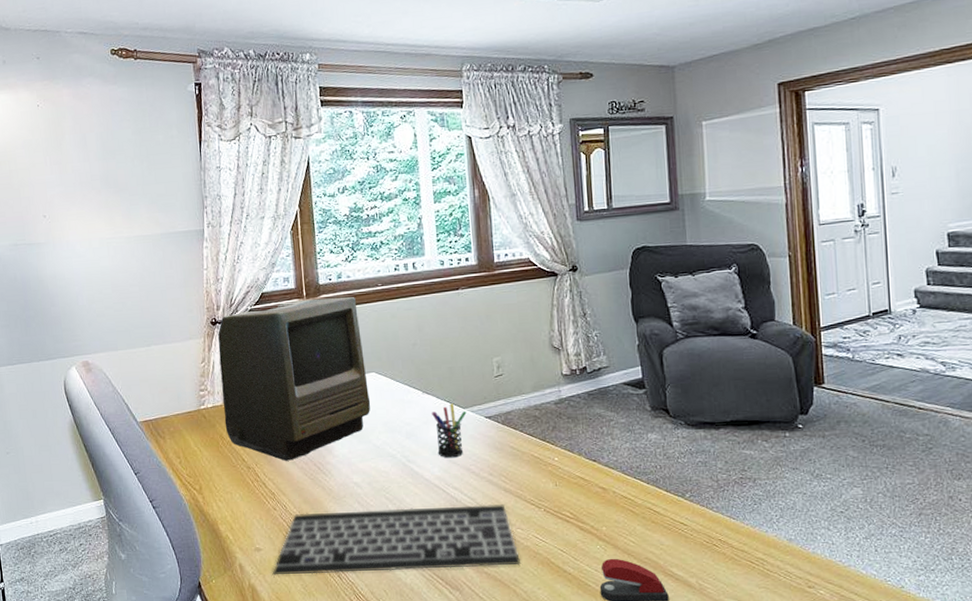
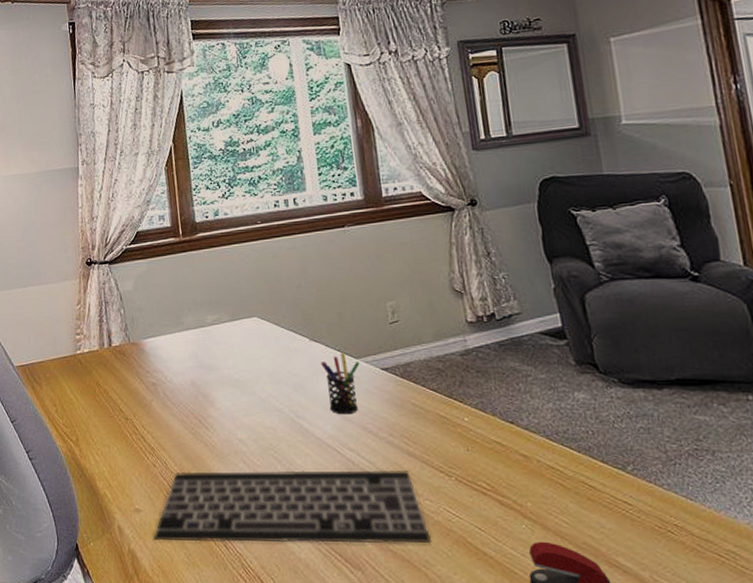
computer: present [218,296,371,461] -> none [93,234,254,412]

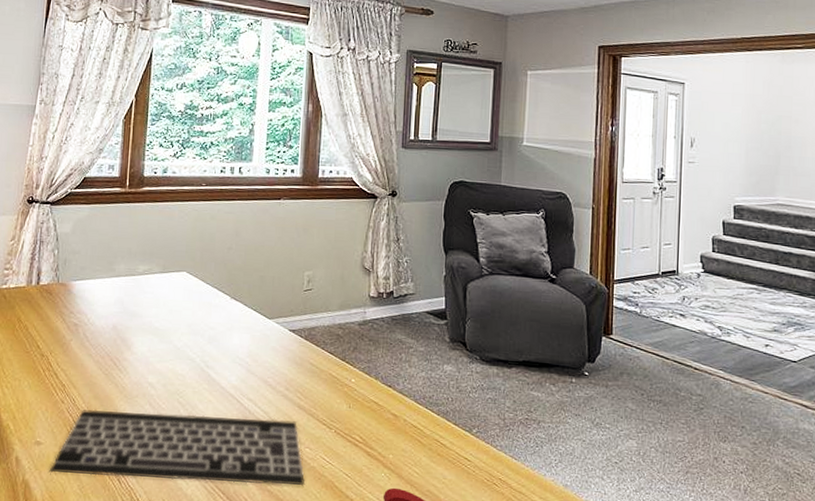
pen holder: present [321,353,360,415] -> none [237,312,272,368]

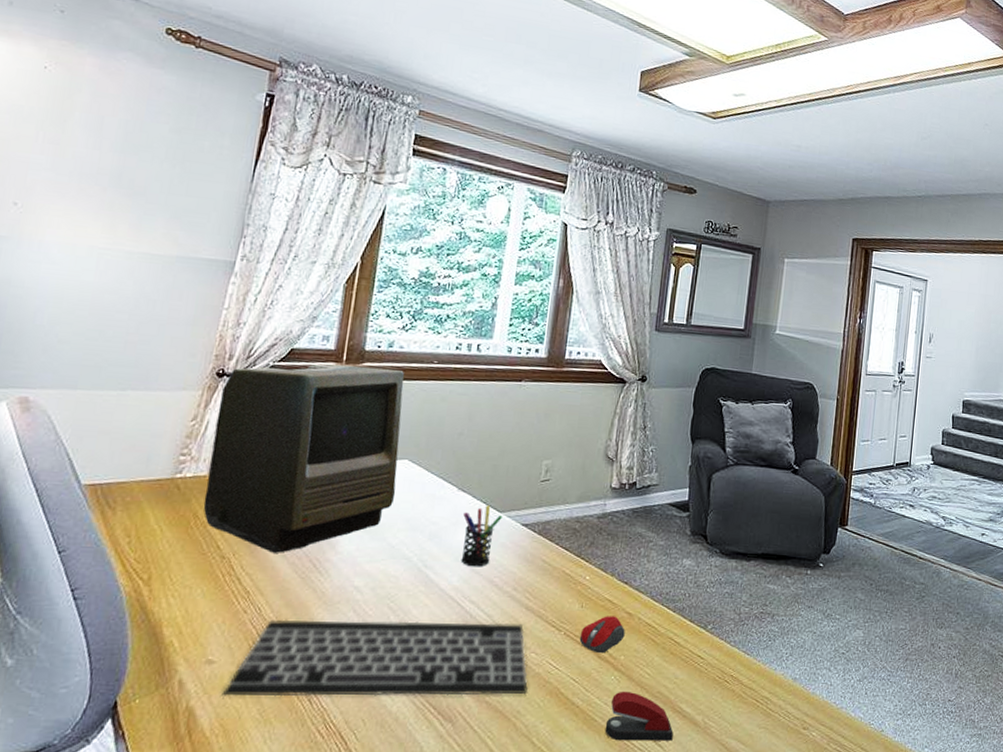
computer: none [24,189,179,353] -> present [203,363,404,553]
pen holder: none [237,312,272,368] -> present [461,505,503,567]
computer mouse: none [349,416,392,452] -> present [579,616,625,654]

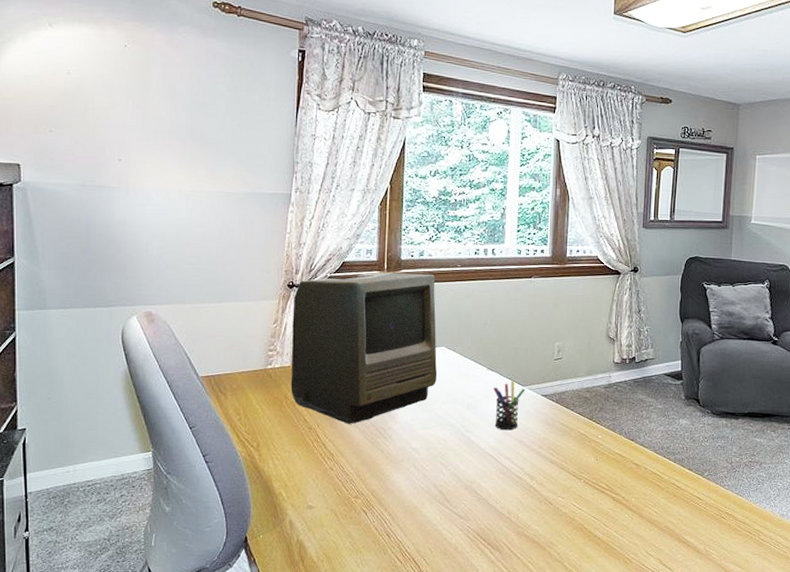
keyboard: present [221,619,528,697] -> none [322,474,557,532]
computer mouse: present [579,616,625,654] -> none [596,467,634,497]
stapler: present [605,691,673,741] -> none [623,526,680,565]

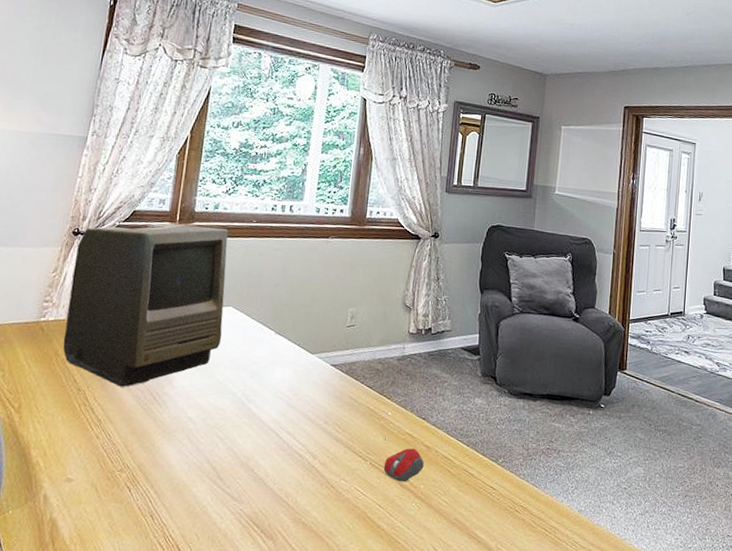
pen holder: present [493,381,525,430] -> none [278,347,314,402]
computer mouse: none [596,467,634,497] -> present [383,448,424,482]

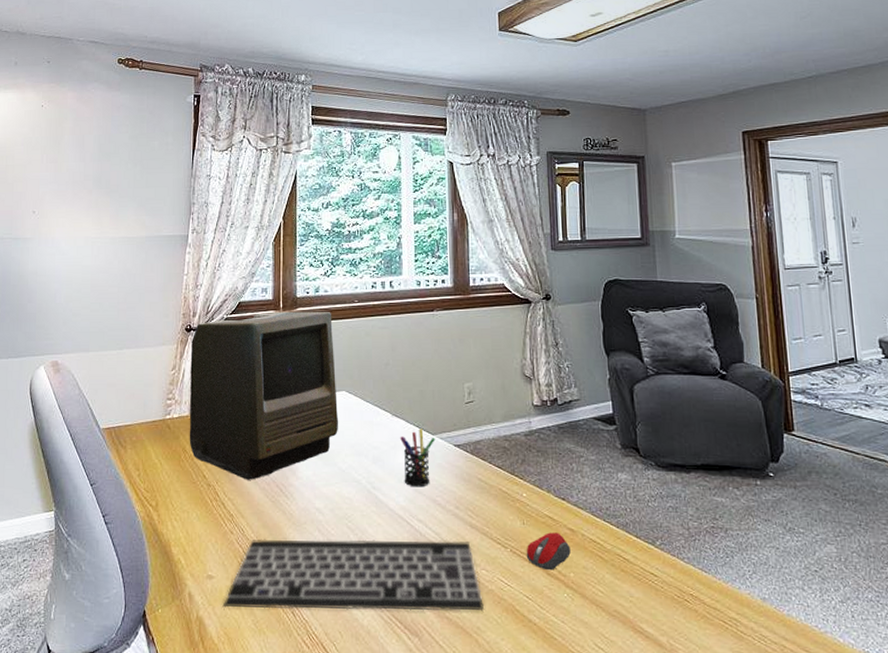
keyboard: none [79,444,339,517] -> present [222,539,484,611]
pen holder: none [278,347,314,402] -> present [400,429,435,487]

